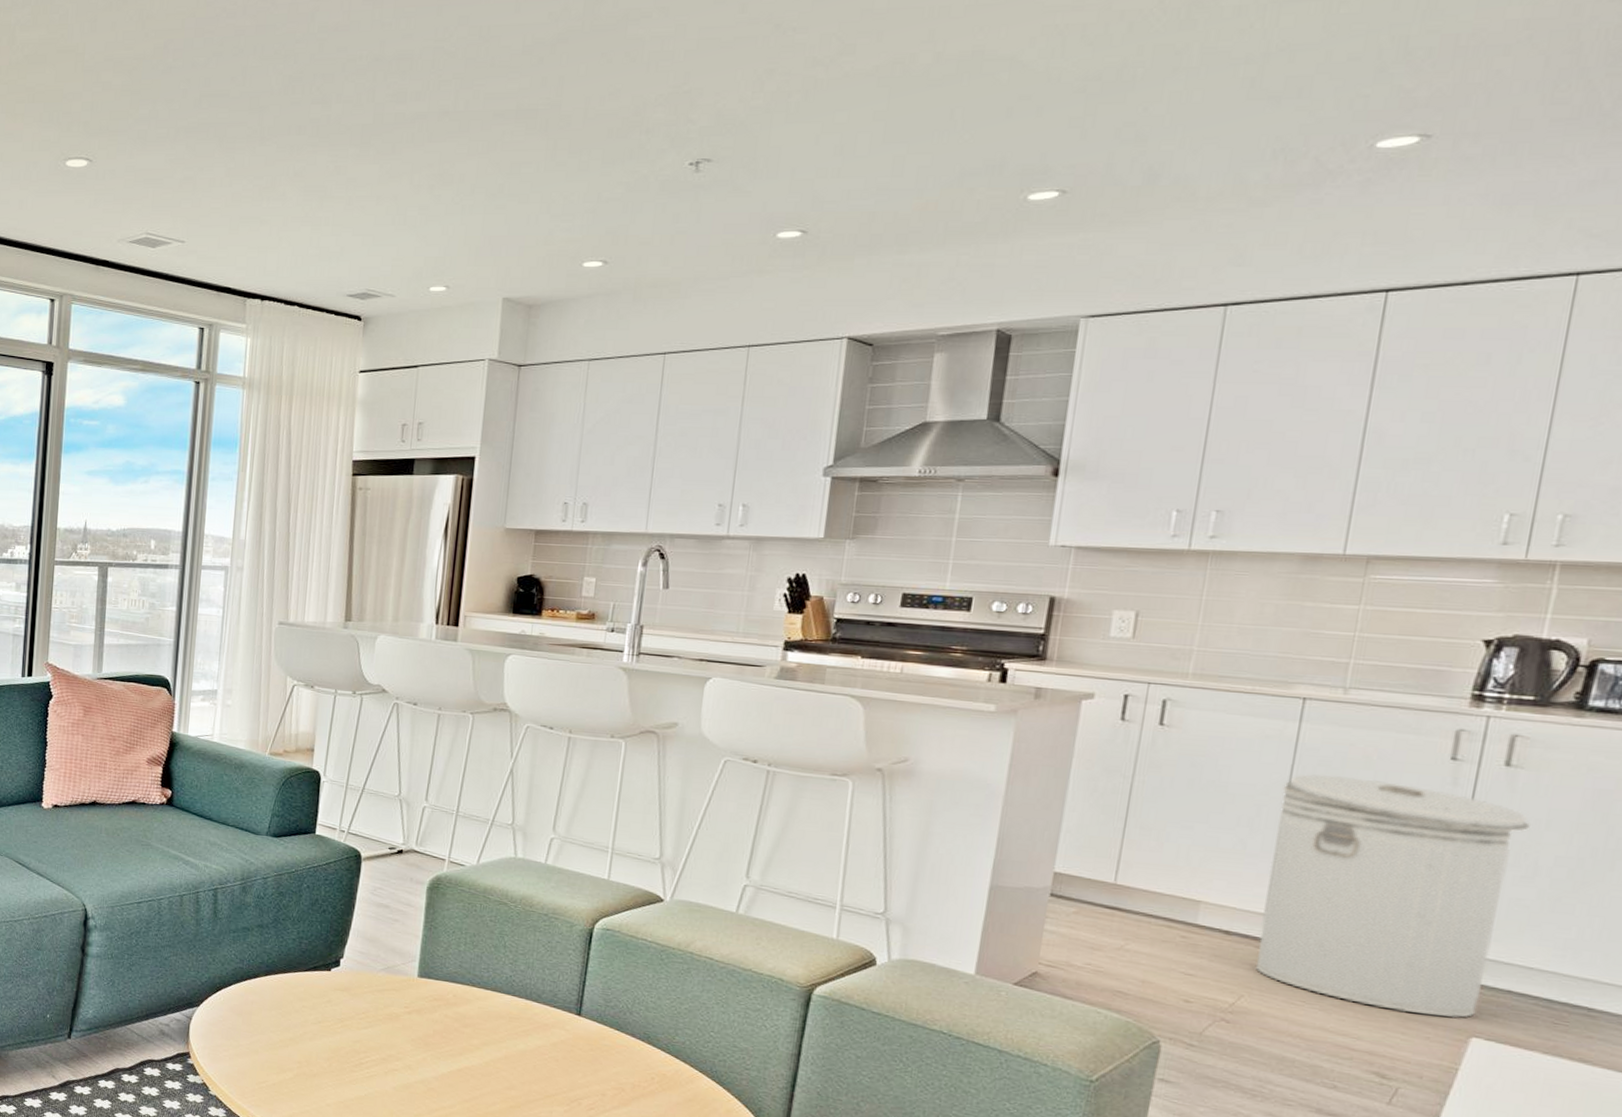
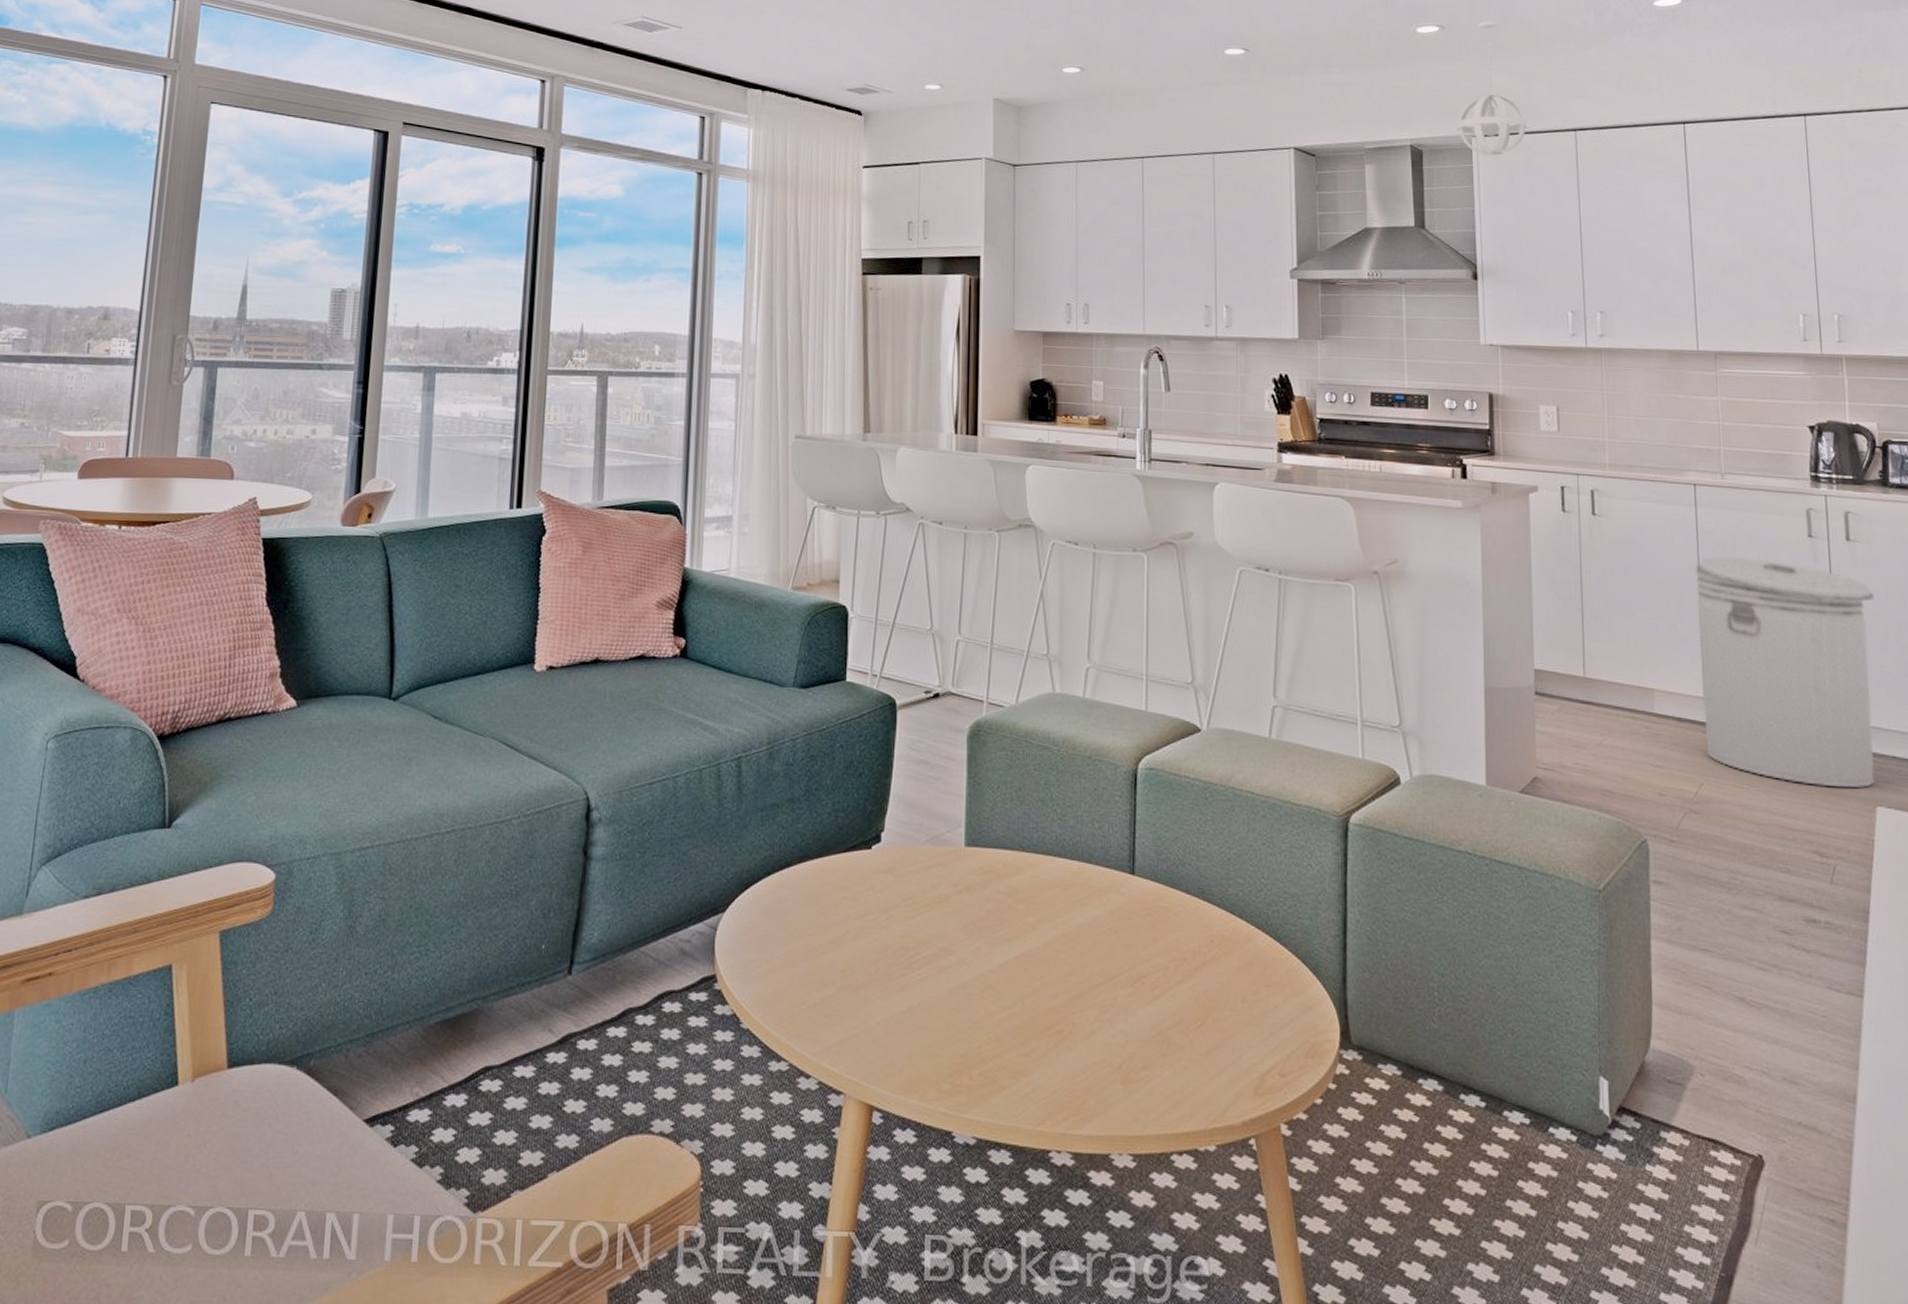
pendant light: none [1062,180,1161,339] -> present [1456,20,1528,156]

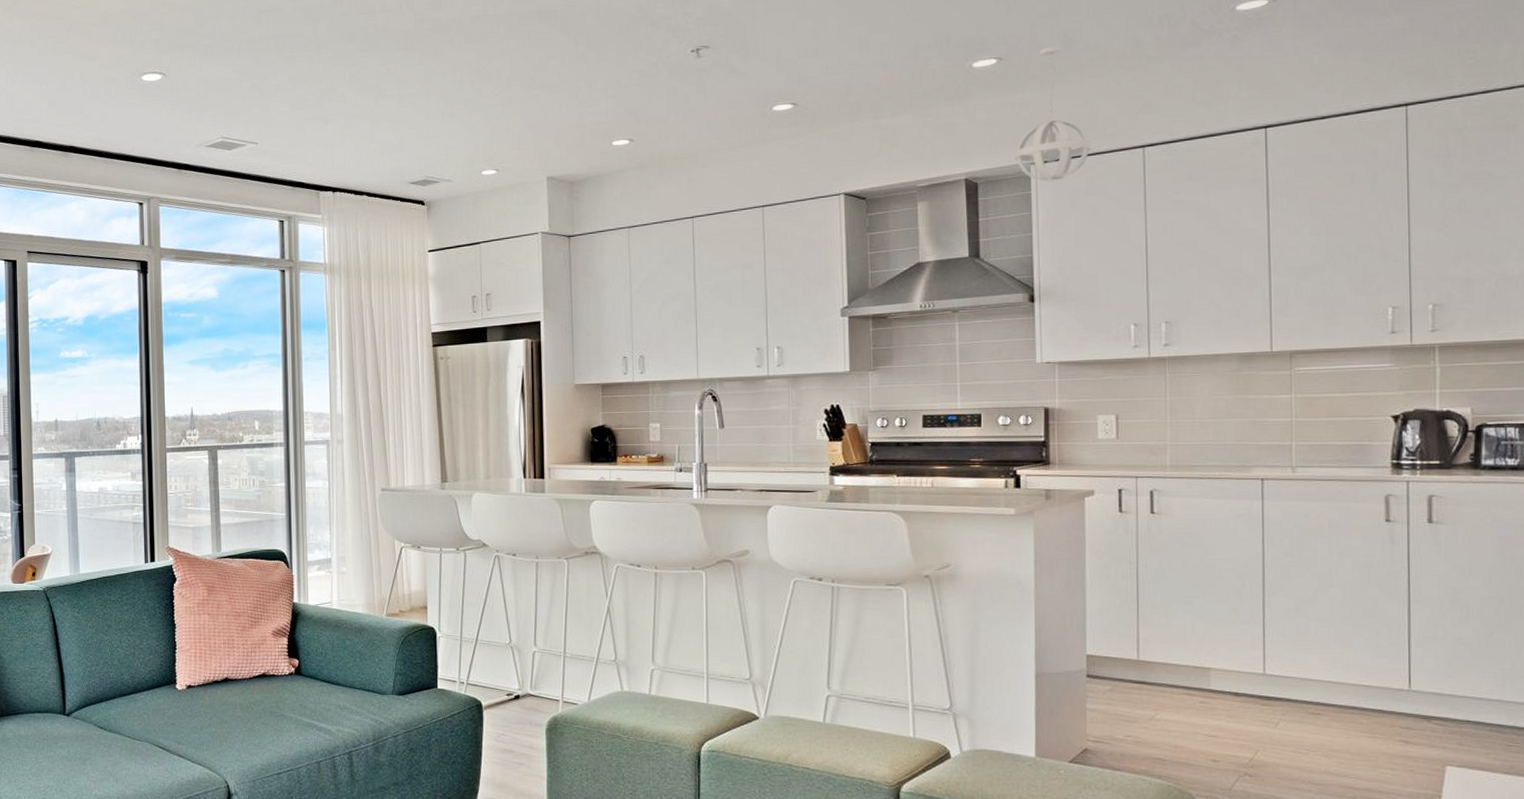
can: present [1695,556,1875,789] -> none [1259,544,1457,751]

